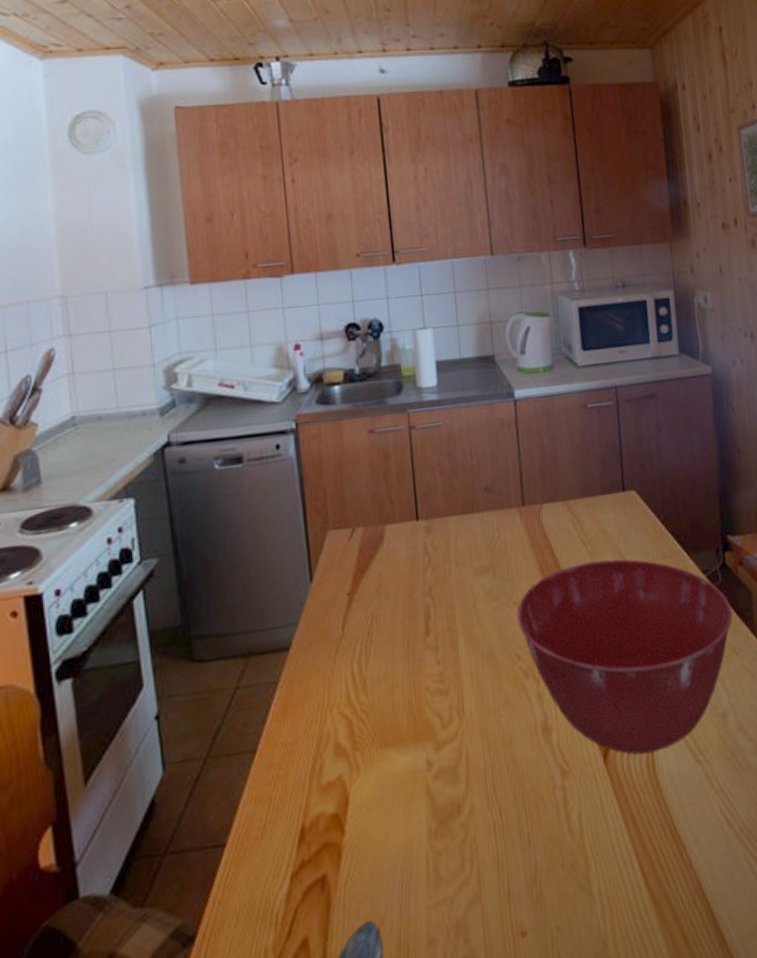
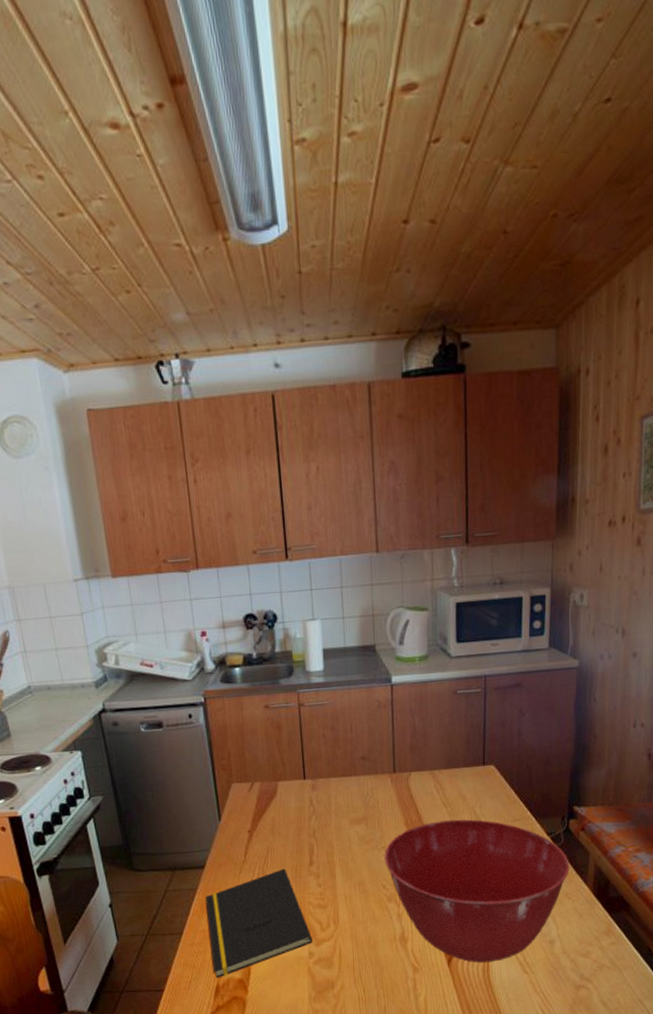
notepad: none [289,642,432,817] -> present [205,868,314,979]

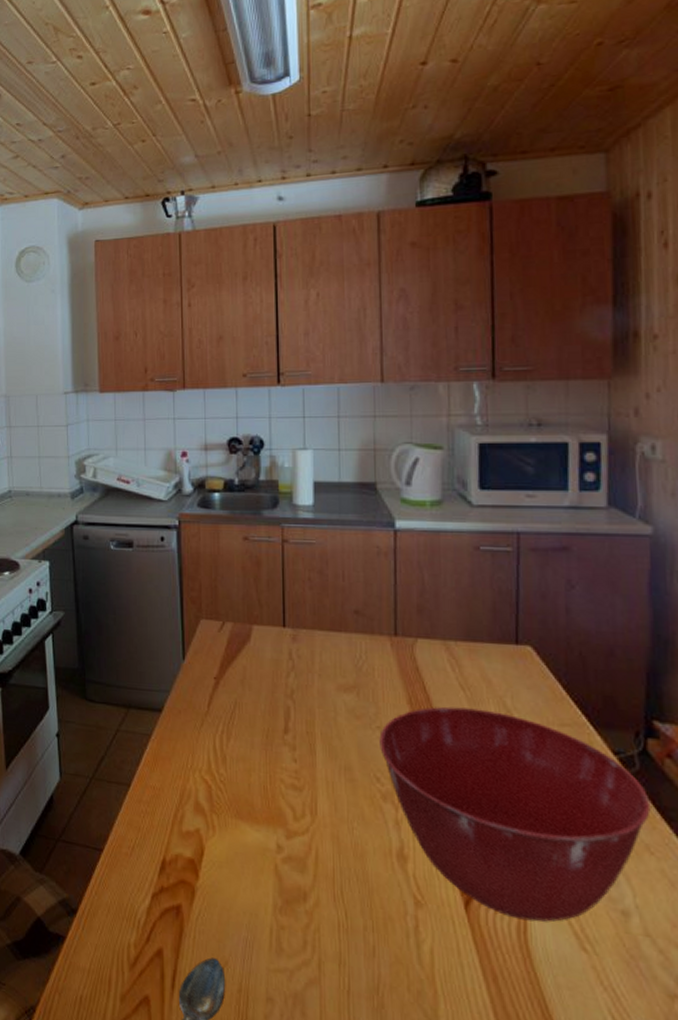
notepad: present [205,868,314,979] -> none [160,730,283,852]

